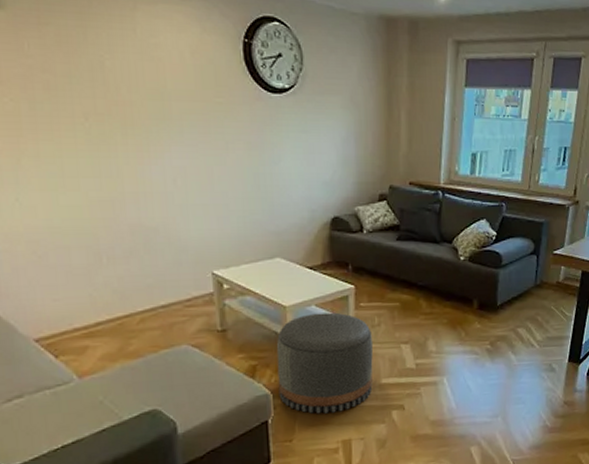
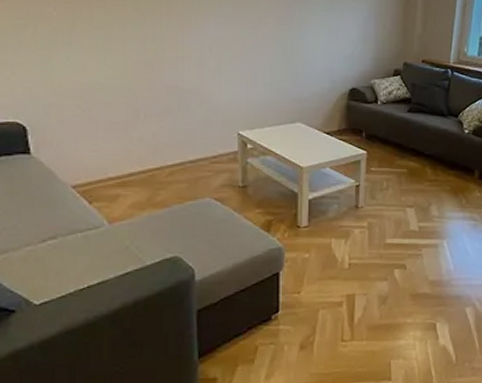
pouf: present [276,312,374,414] -> none [291,175,381,269]

